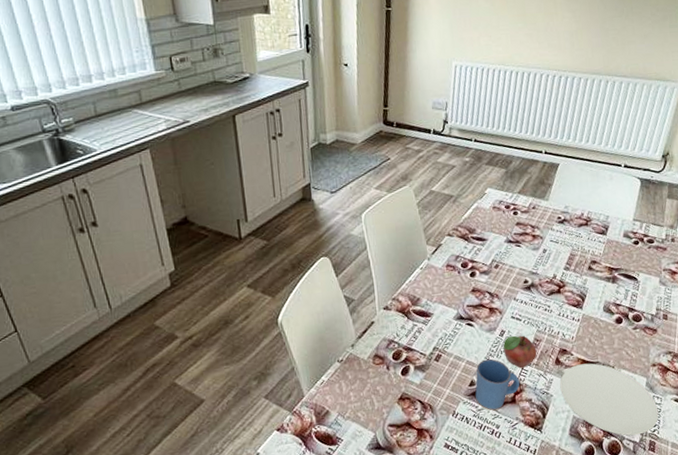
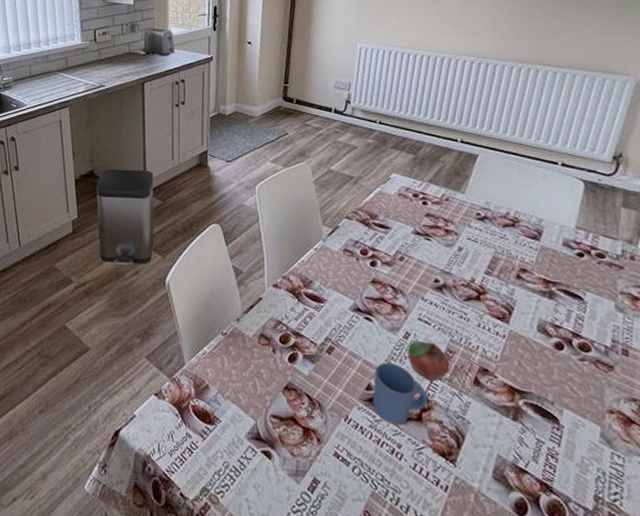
pedal bin: none [192,210,262,313] -> present [96,169,154,266]
toaster: none [229,51,267,84] -> present [142,27,175,56]
plate: present [559,363,659,436] -> none [479,391,621,501]

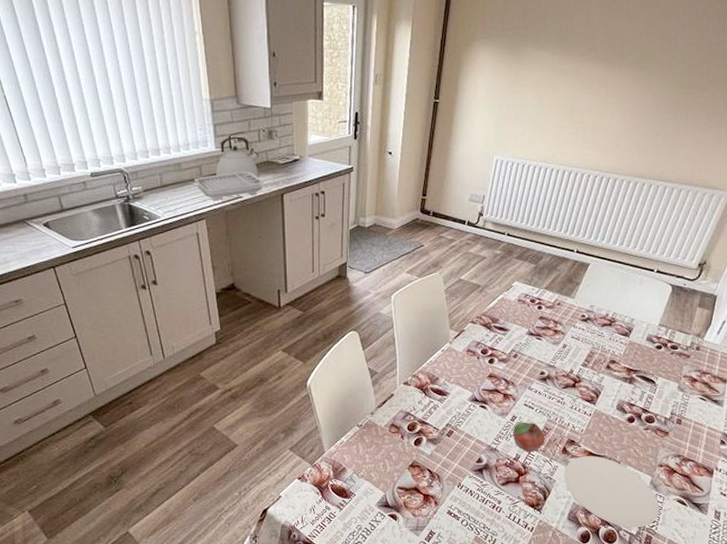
dish rack: none [60,62,126,89] -> present [193,172,264,200]
kettle: none [81,30,121,68] -> present [216,136,259,178]
pedal bin: present [96,169,154,266] -> none [238,282,296,372]
toaster: present [142,27,175,56] -> none [280,134,315,166]
mug: present [372,362,428,426] -> none [481,440,526,488]
plate: none [479,391,621,501] -> present [564,456,659,528]

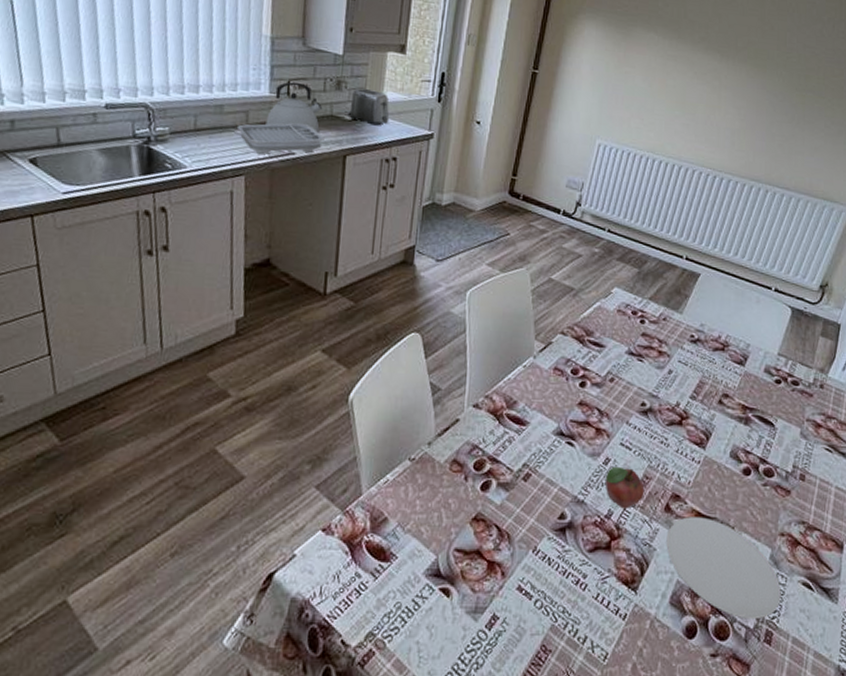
toaster: none [280,134,315,166] -> present [347,88,390,126]

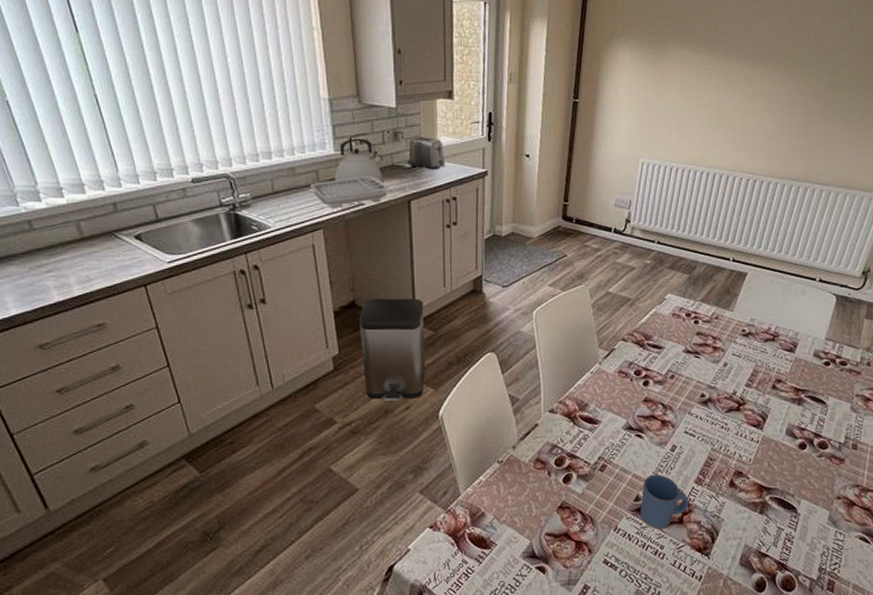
pedal bin: none [268,258,347,379] -> present [359,298,425,402]
mug: none [564,489,620,555] -> present [640,474,690,530]
fruit: present [605,466,645,509] -> none [673,452,710,488]
plate: present [666,517,781,620] -> none [732,489,841,572]

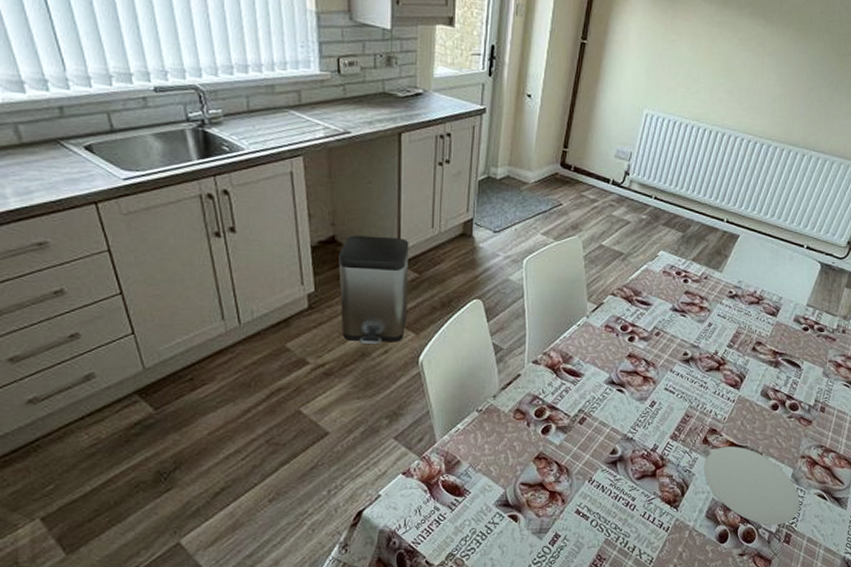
dish rack: present [309,176,389,208] -> none [290,101,379,134]
kettle: present [335,138,384,183] -> none [319,59,374,111]
toaster: present [407,136,446,170] -> none [400,63,442,102]
mug: present [640,474,690,530] -> none [615,428,664,482]
plate: none [732,489,841,572] -> present [703,446,800,526]

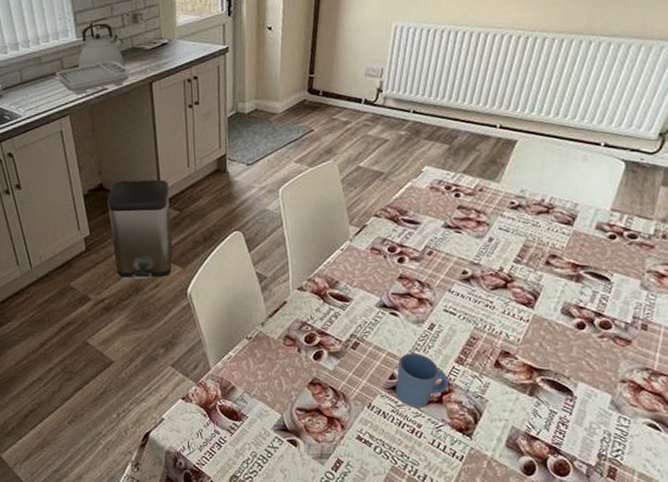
dish rack: none [290,101,379,134] -> present [55,60,131,94]
kettle: none [319,59,374,111] -> present [78,23,125,68]
mug: none [615,428,664,482] -> present [395,352,450,409]
plate: present [703,446,800,526] -> none [498,370,624,458]

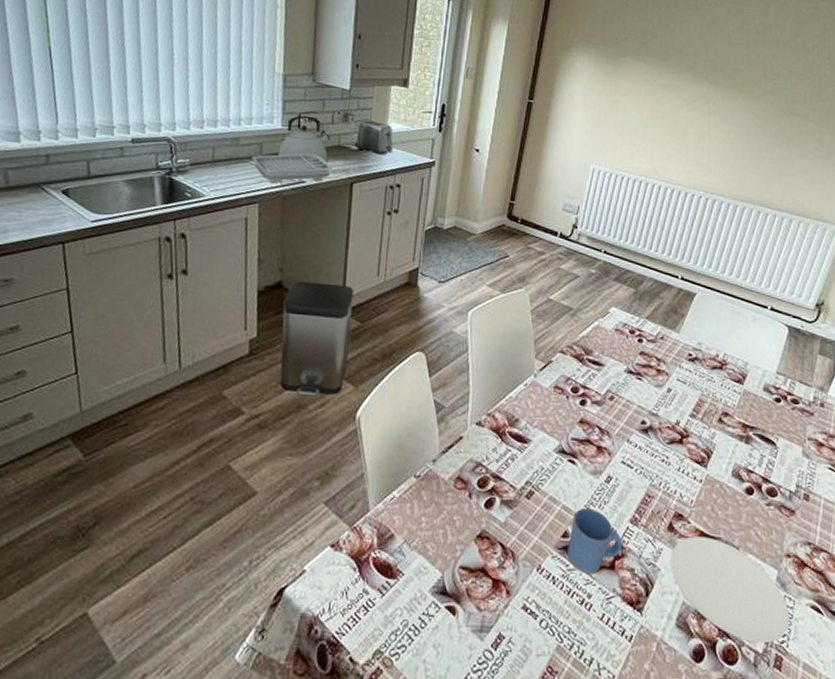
toaster: none [147,16,186,50] -> present [354,120,394,155]
plate: none [498,370,624,458] -> present [670,536,790,644]

